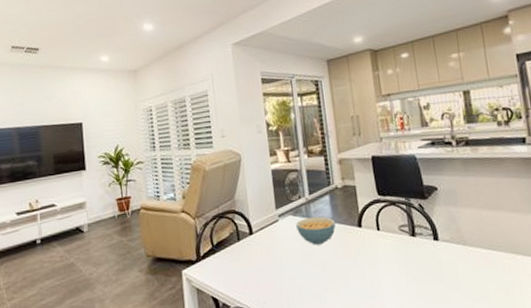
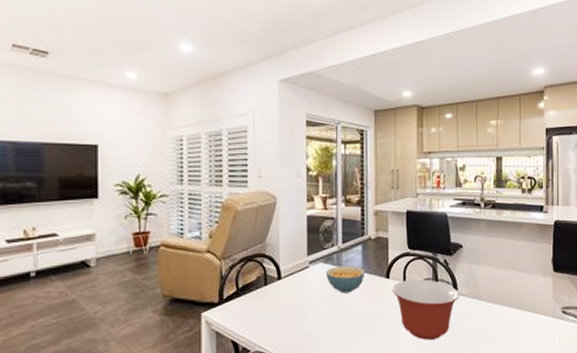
mixing bowl: none [366,226,441,291] -> present [393,279,459,340]

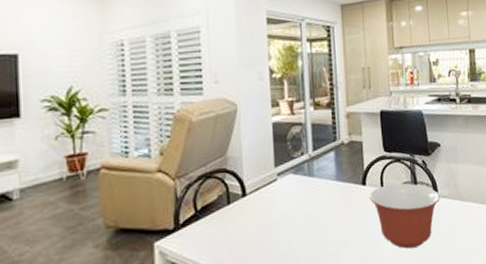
cereal bowl: present [326,265,366,293] -> none [297,174,340,206]

